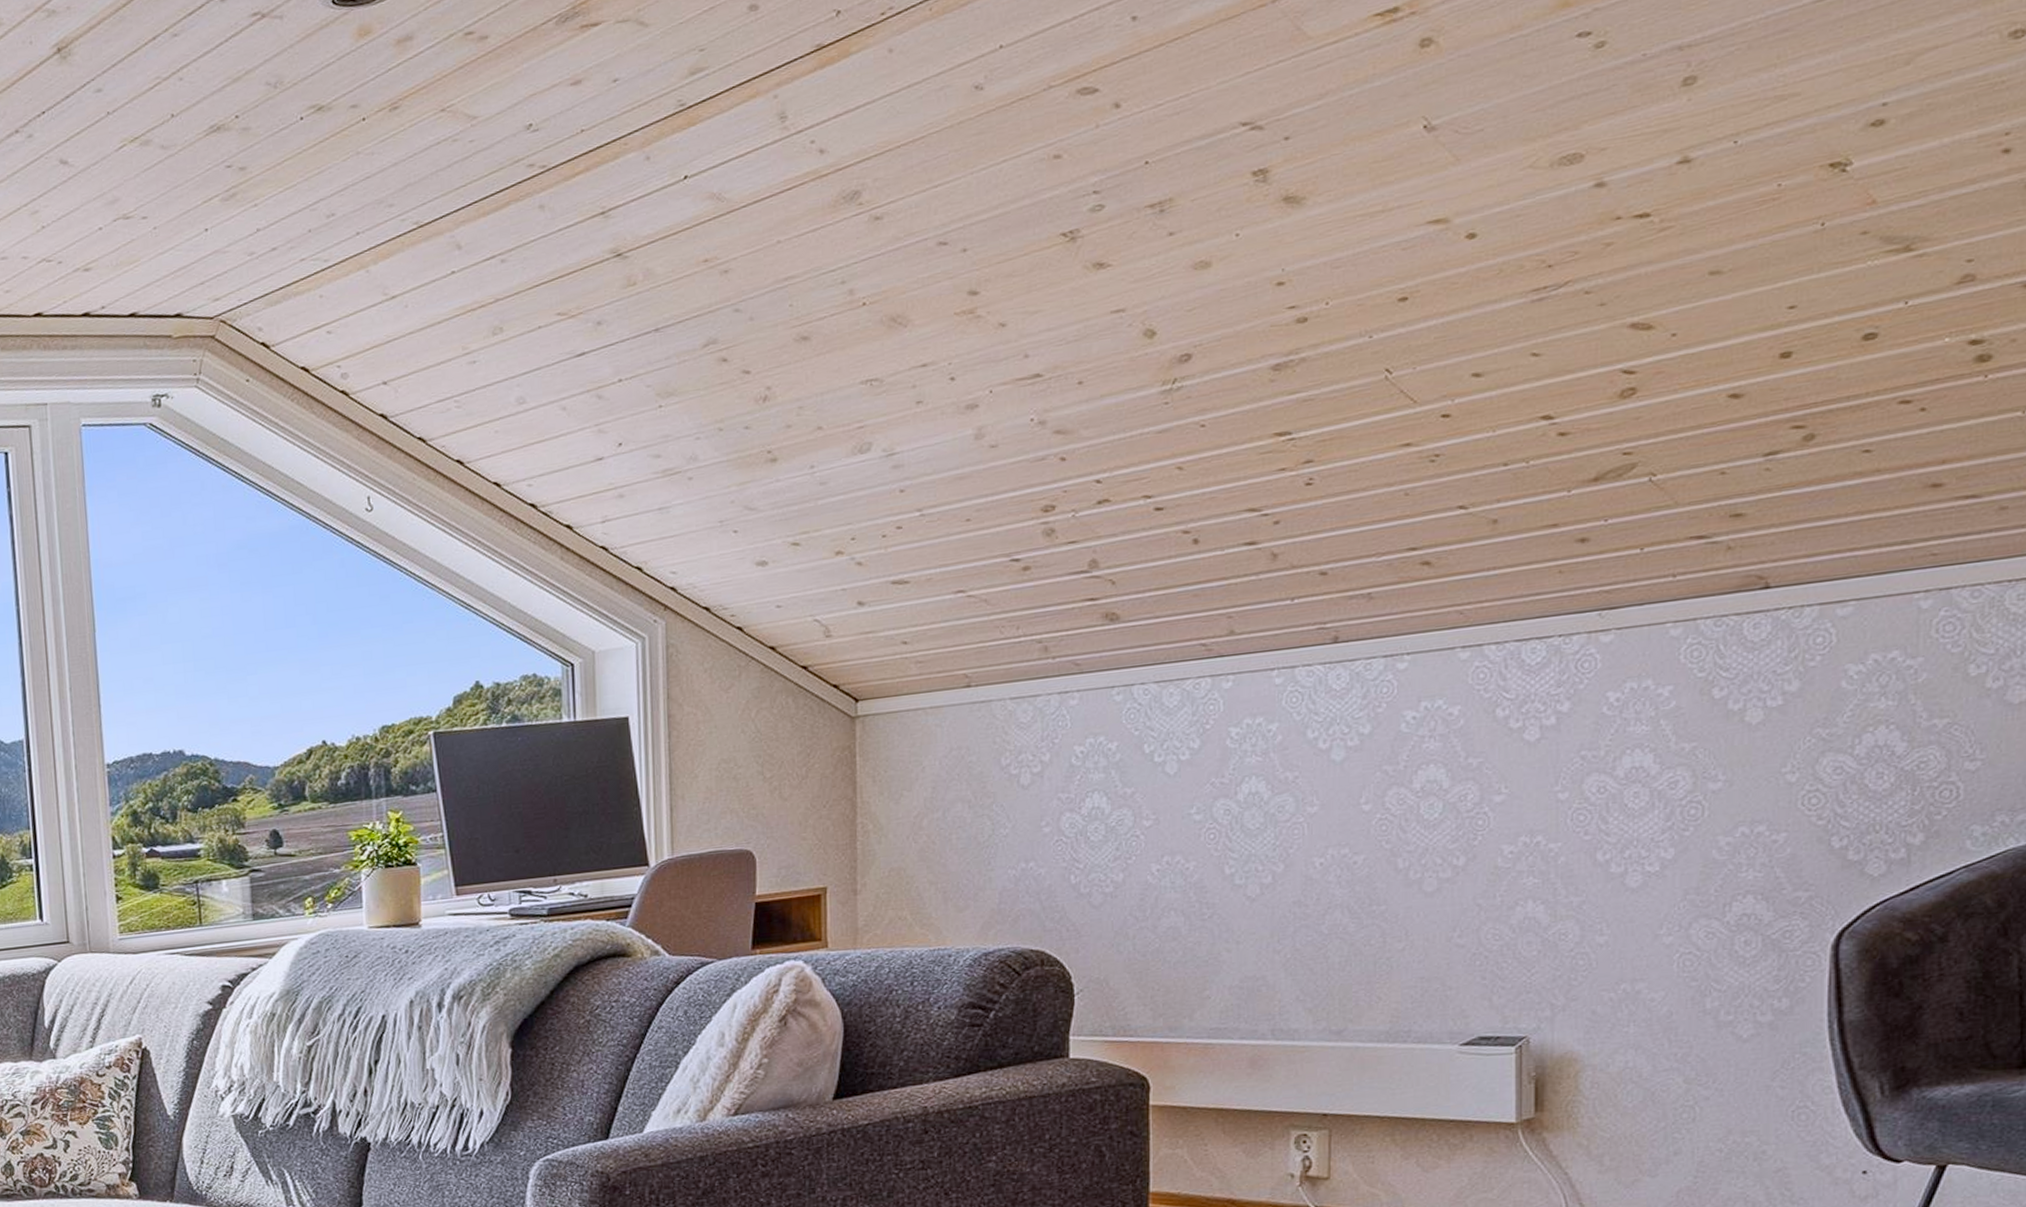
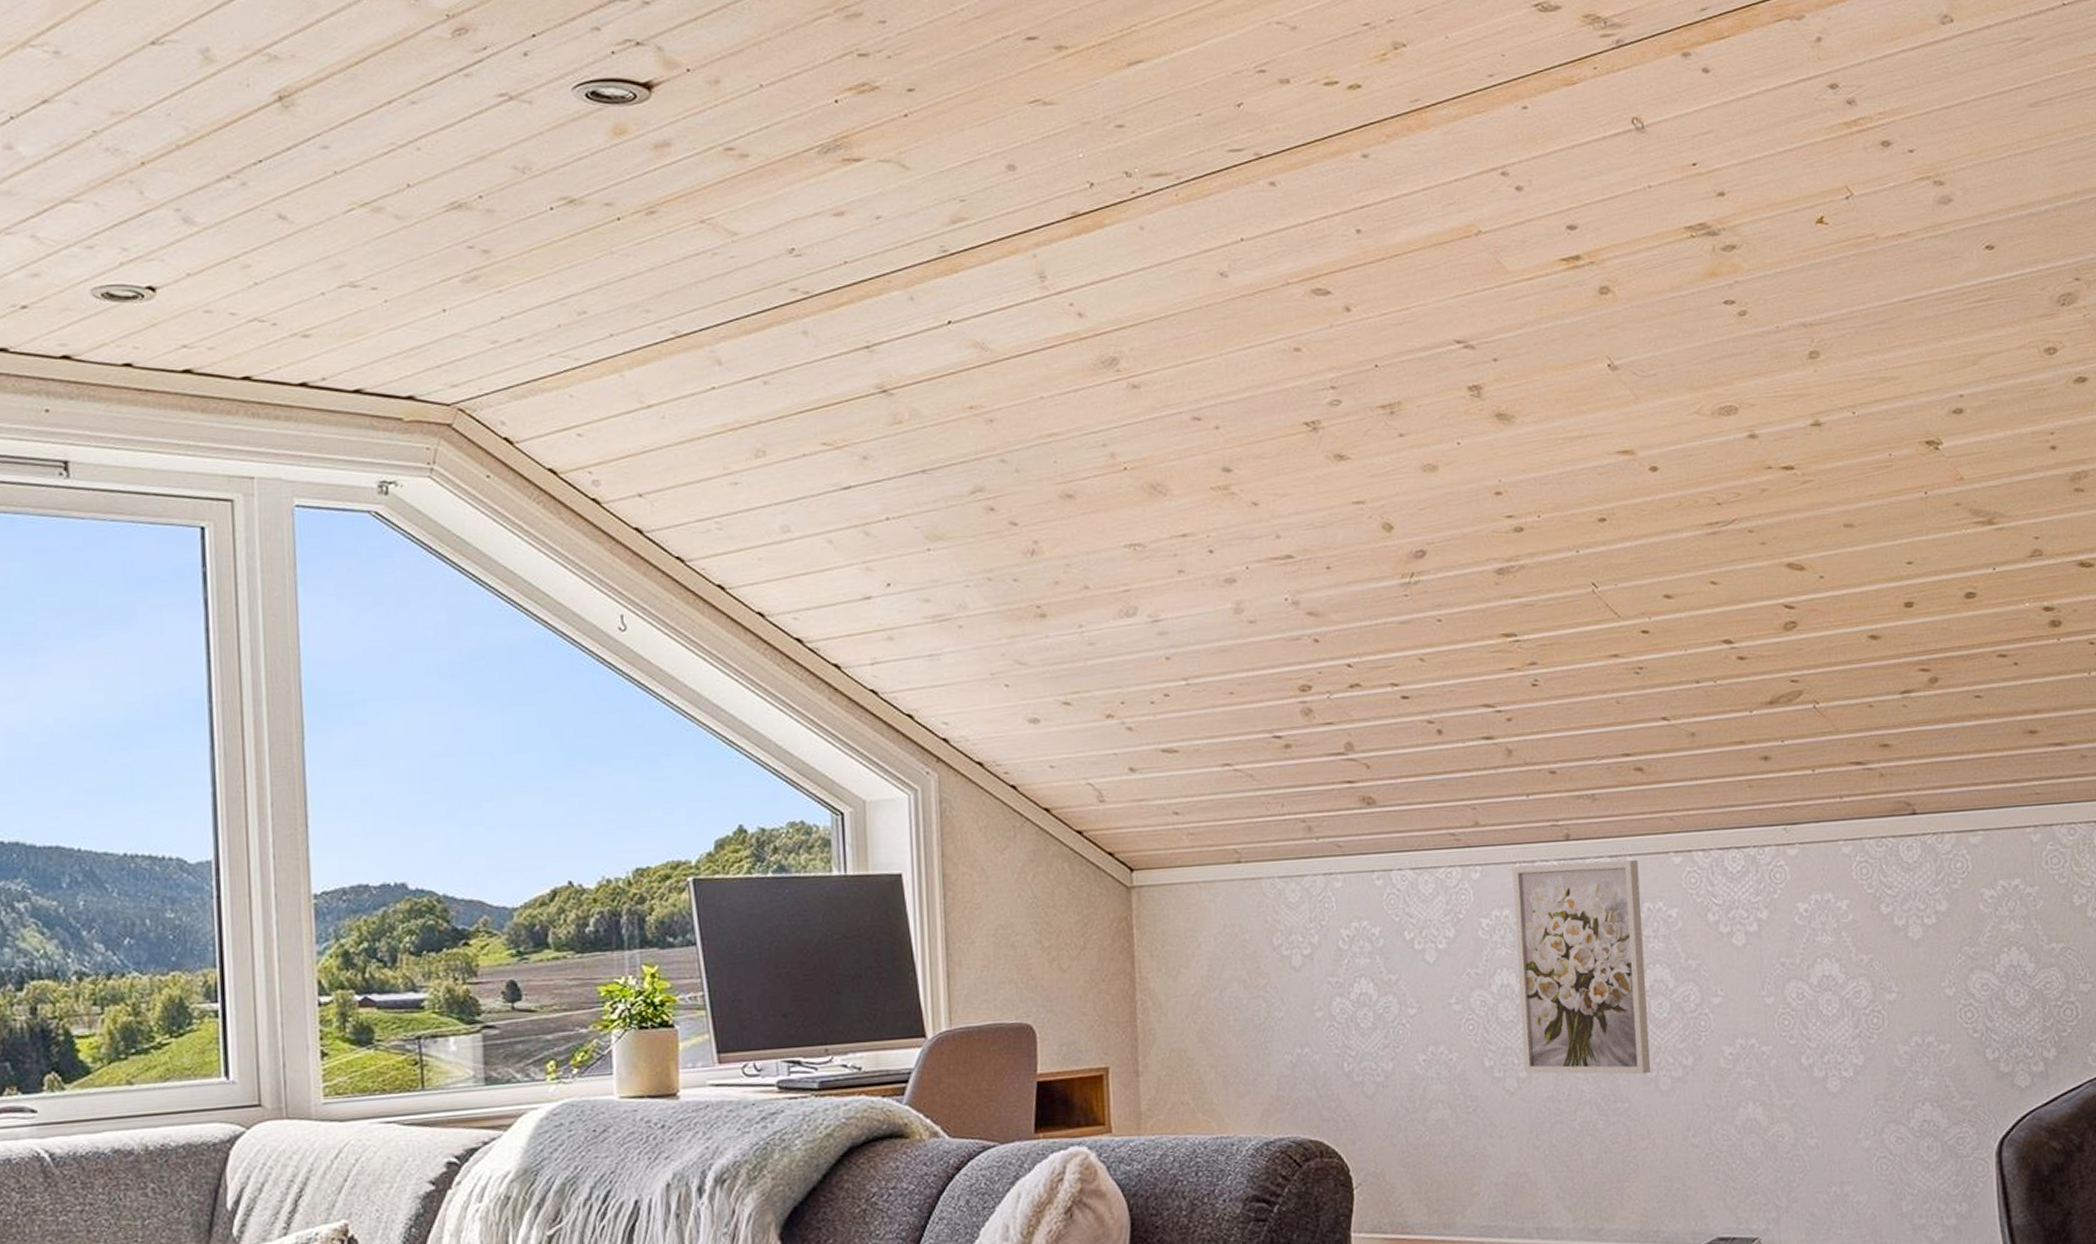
wall art: none [1268,658,1417,880] -> present [1512,860,1651,1075]

